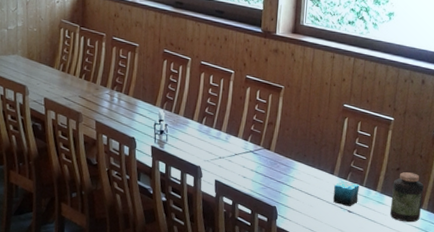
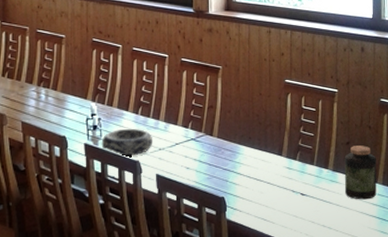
decorative bowl: none [166,135,214,161] -> present [101,128,152,157]
candle: present [333,180,359,207] -> none [284,161,310,190]

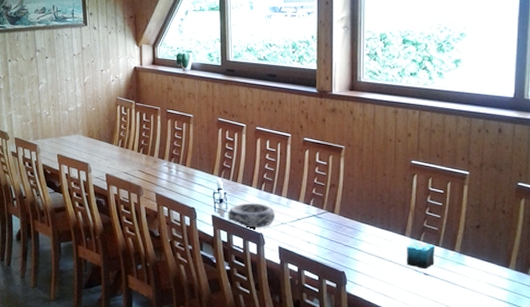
candle: none [284,161,310,190] -> present [407,241,435,269]
jar: present [344,145,377,200] -> none [471,230,509,284]

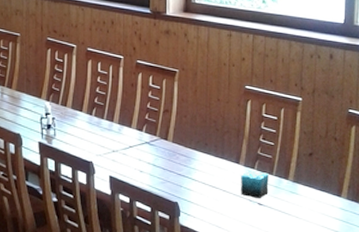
decorative bowl: present [227,203,275,229] -> none [55,129,106,157]

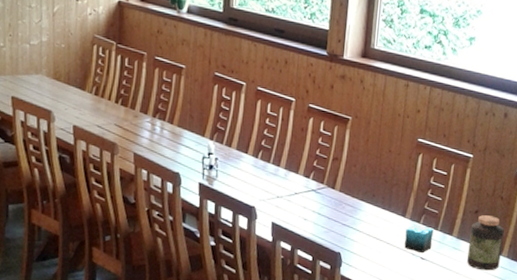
jar: none [305,157,341,214] -> present [466,215,504,271]

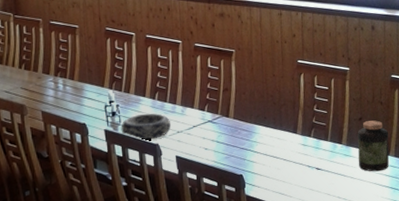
decorative bowl: none [216,171,271,201] -> present [121,113,171,141]
candle: present [404,224,434,254] -> none [299,138,325,164]

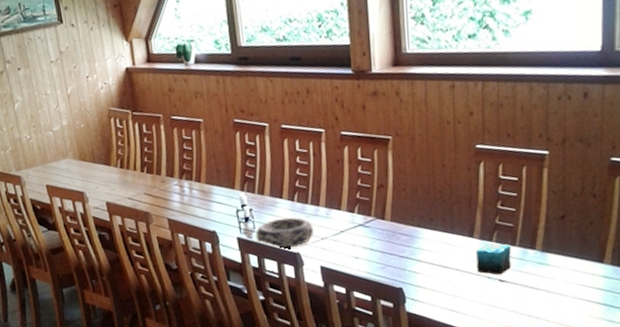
candle: none [299,138,325,164] -> present [476,242,512,275]
jar: present [357,120,389,172] -> none [557,218,603,284]

